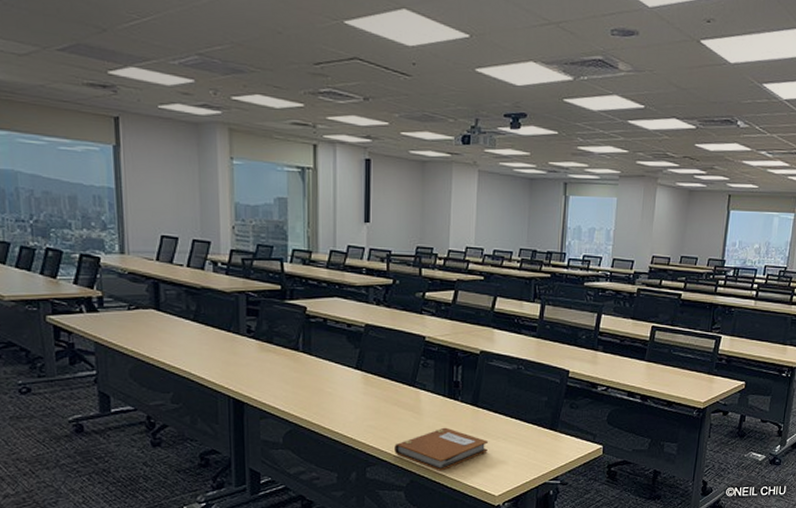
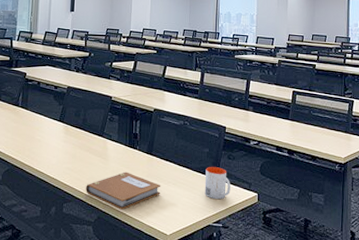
mug: none [541,418,572,455] -> present [205,167,231,200]

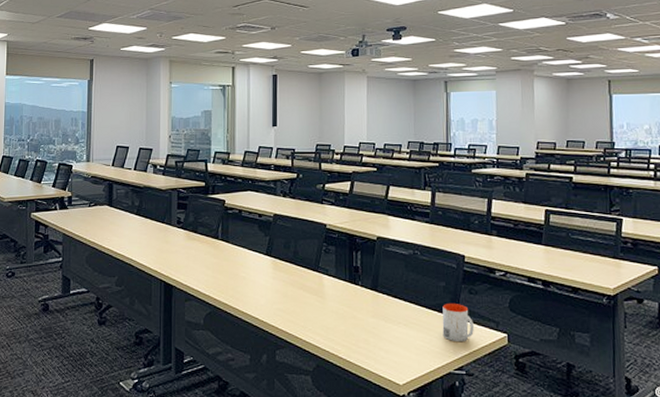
notebook: present [86,172,161,210] -> none [301,312,390,356]

